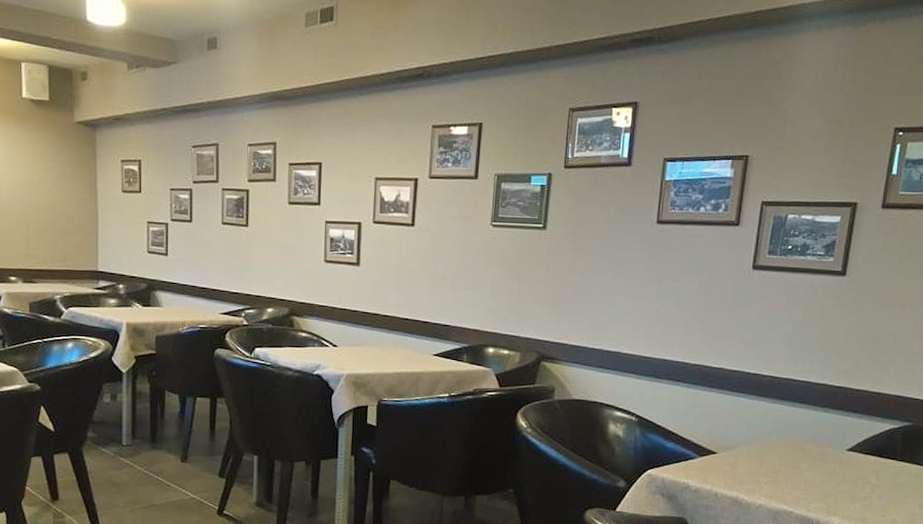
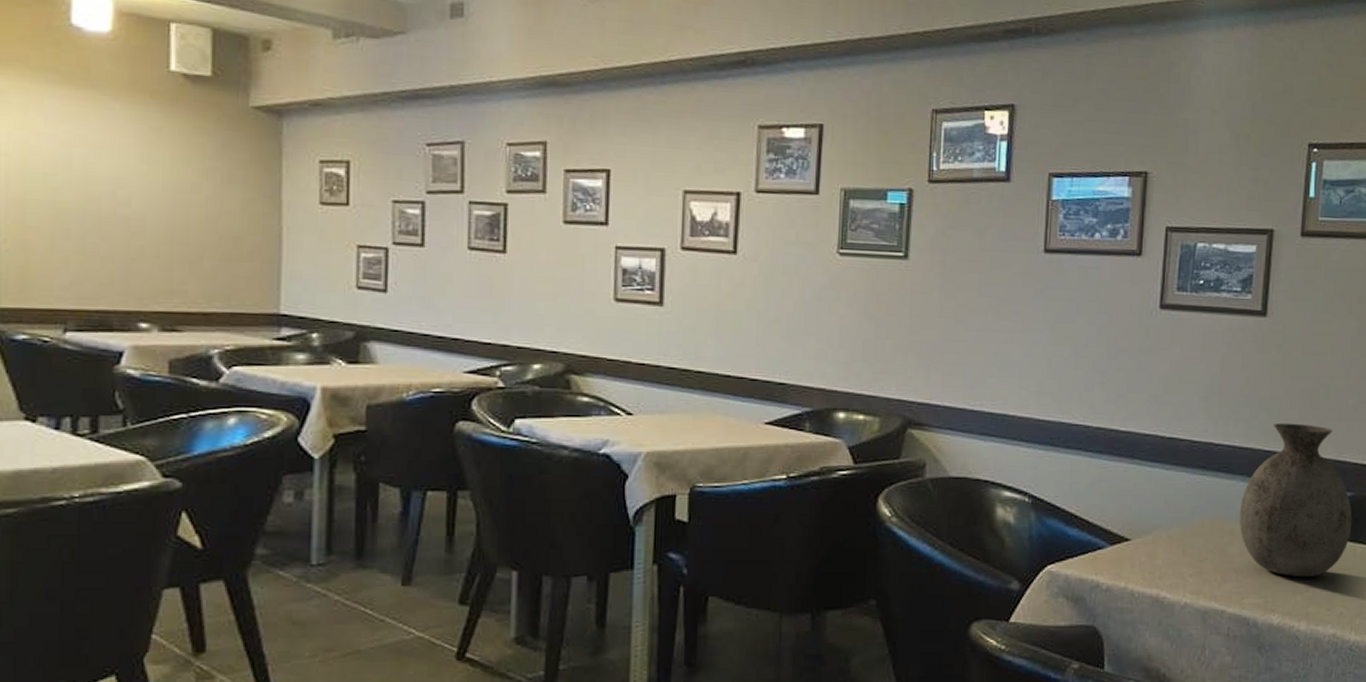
vase: none [809,364,910,490] -> present [1239,422,1353,578]

